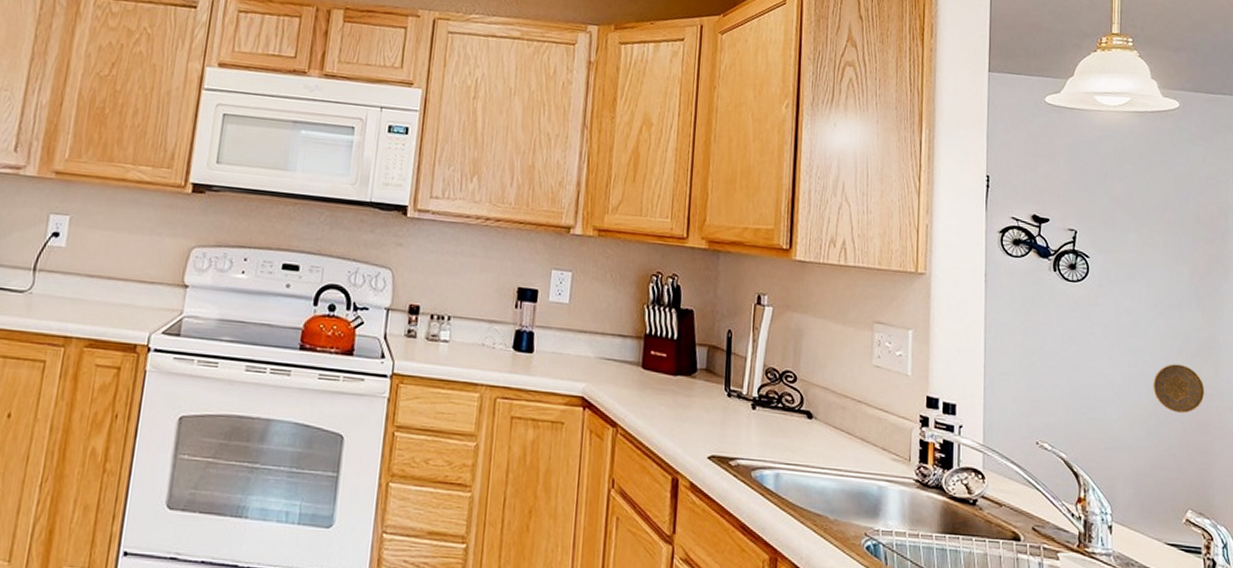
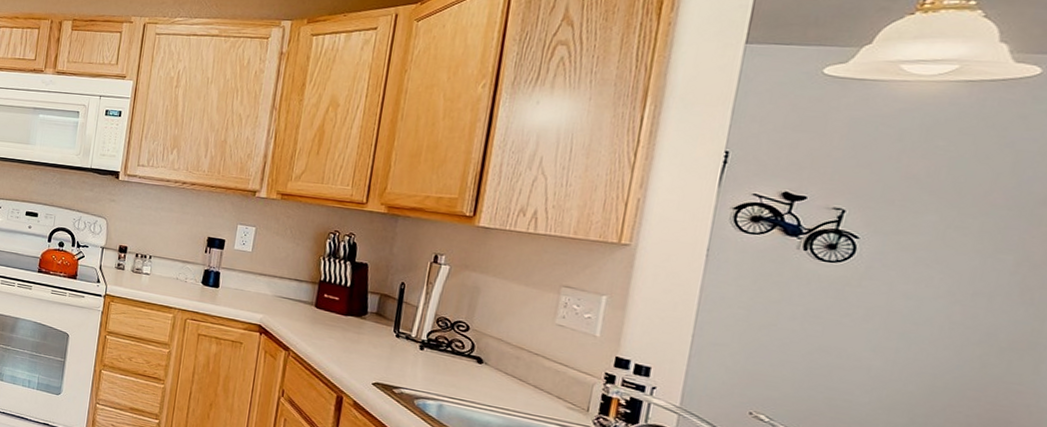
decorative plate: present [1153,364,1205,414] -> none [928,355,1012,408]

